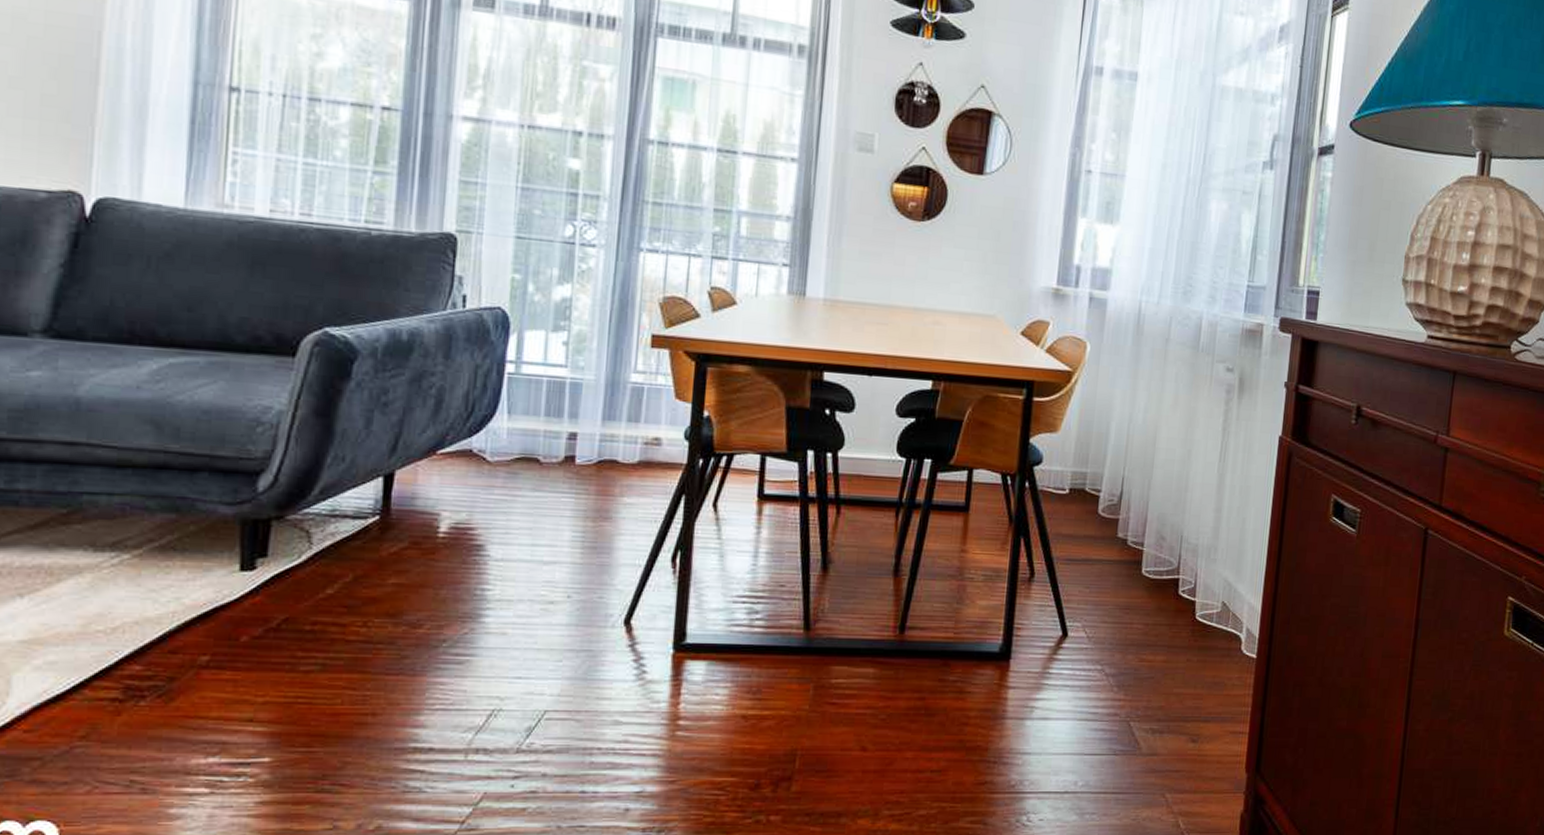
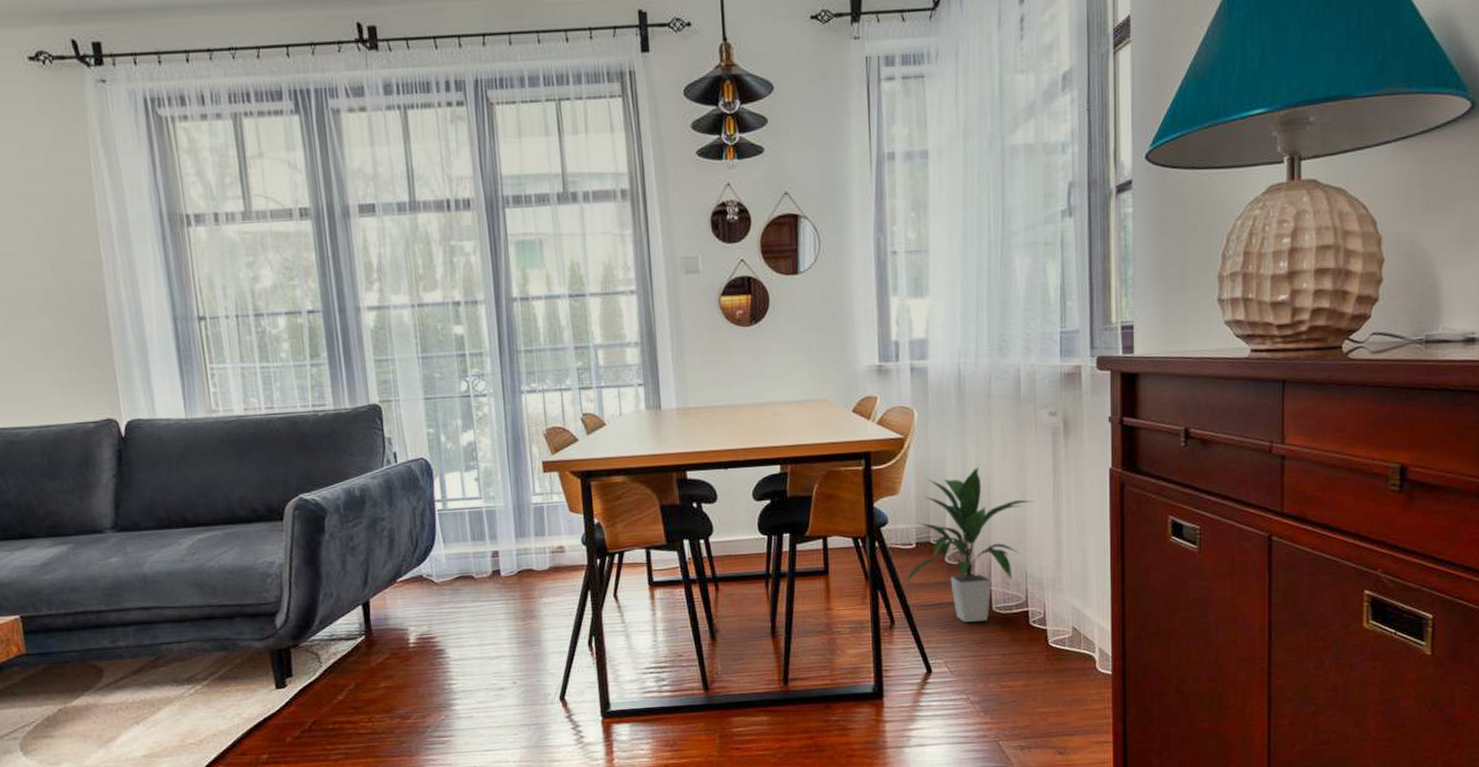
indoor plant: none [1048,413,1198,584] -> present [902,466,1033,622]

